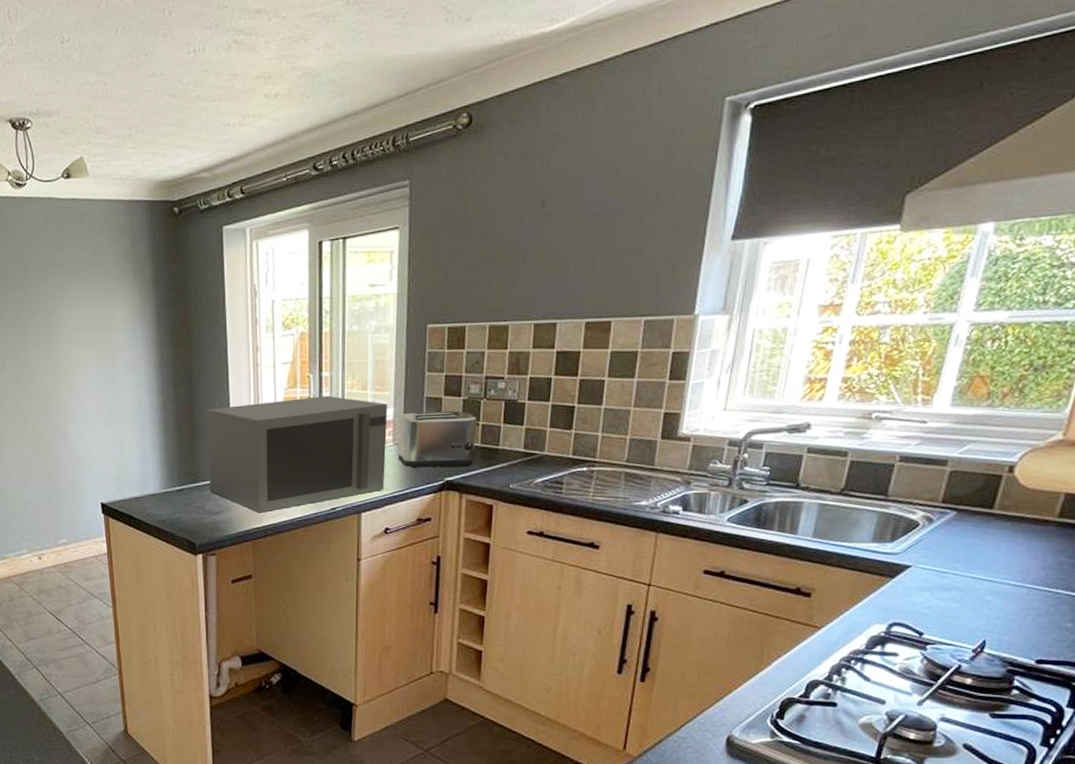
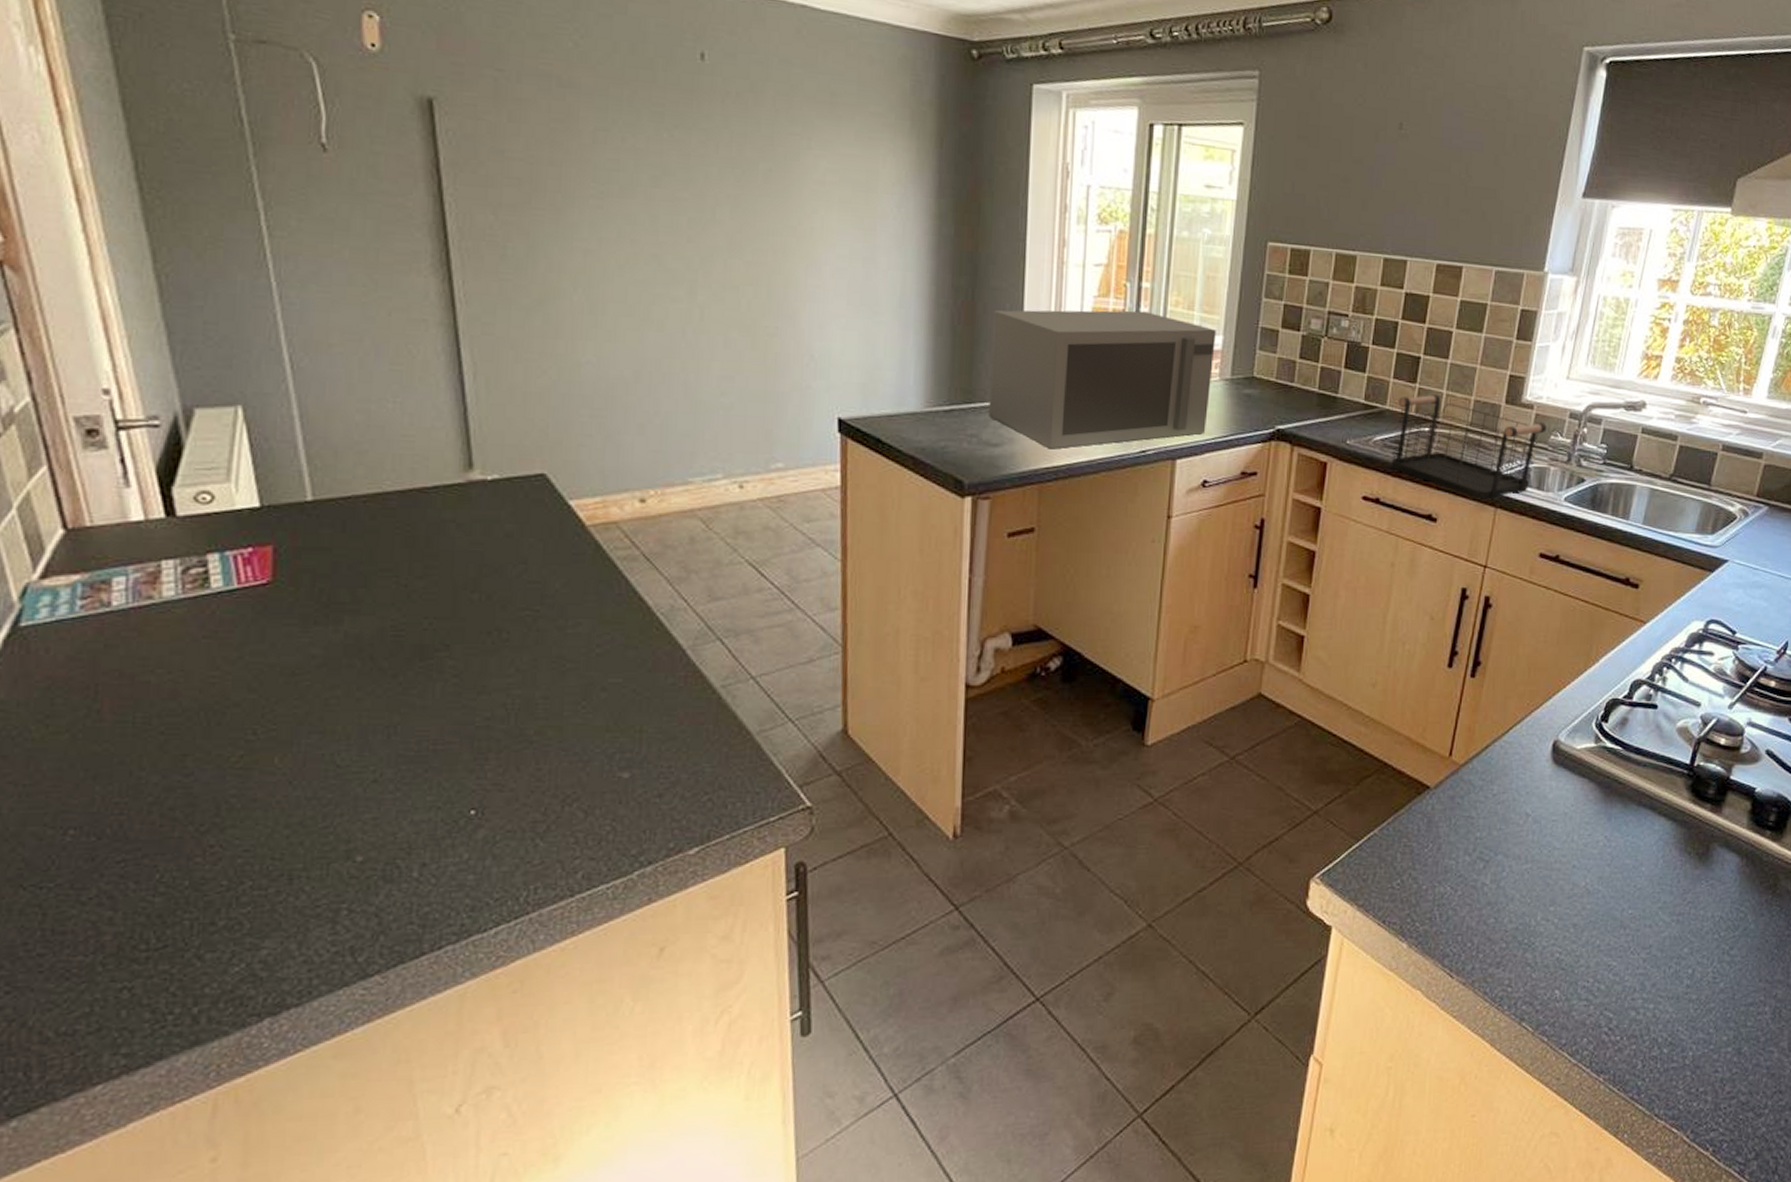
toaster: present [397,411,479,468] -> none [1224,343,1318,415]
dish rack: none [552,437,705,526] -> present [1391,394,1547,500]

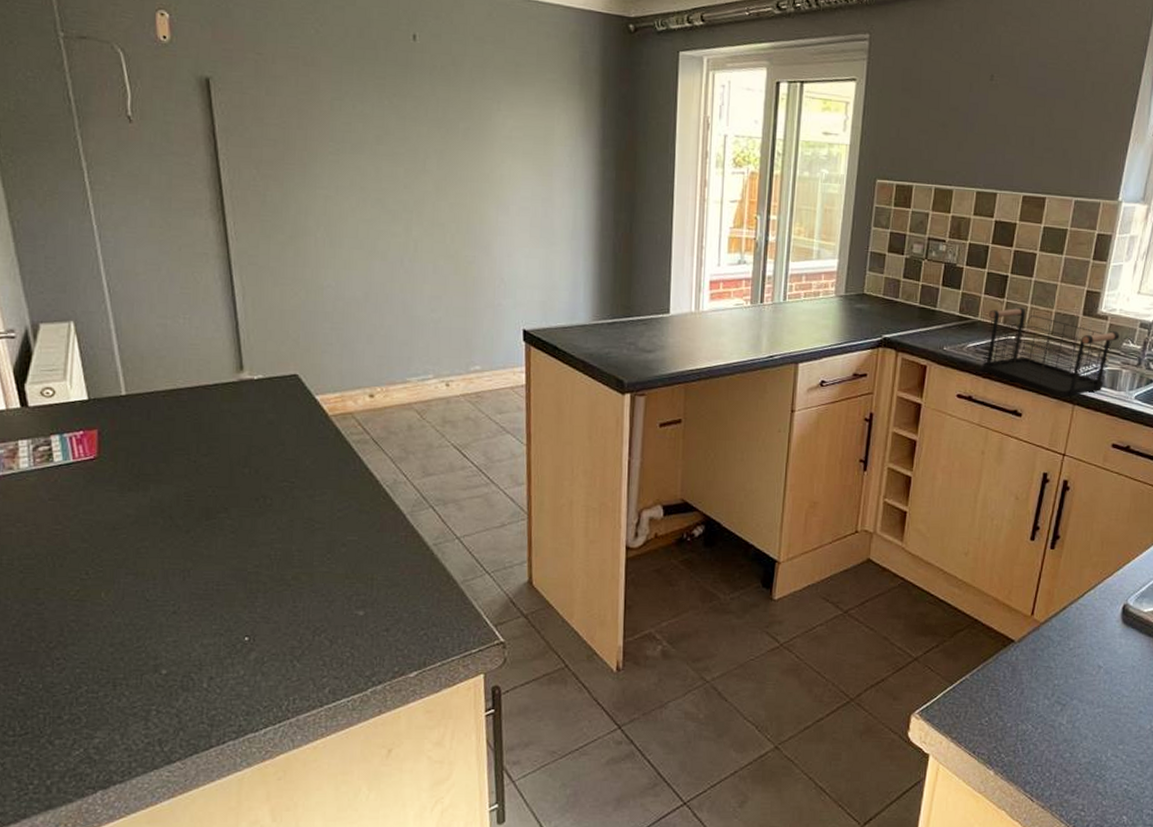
microwave: present [988,309,1216,449] -> none [644,239,832,355]

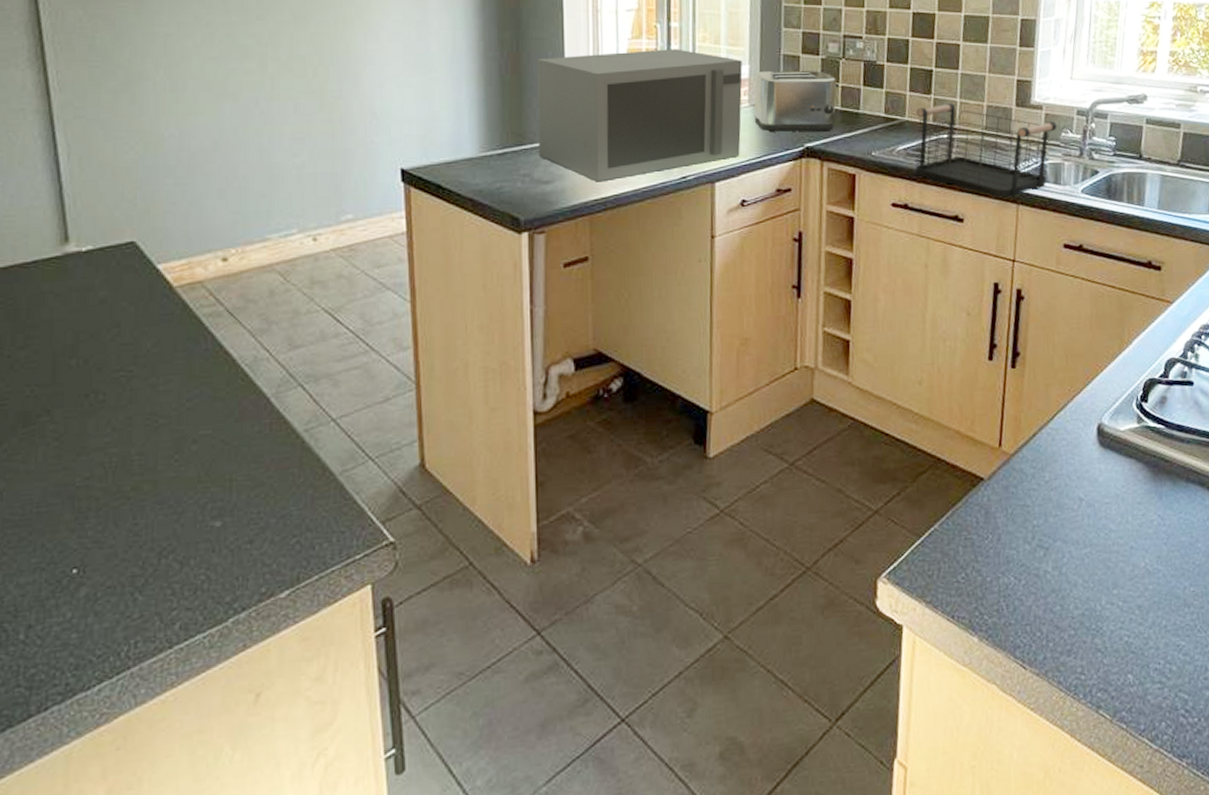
microwave: none [644,239,832,355] -> present [537,49,743,182]
toaster: none [839,265,919,325] -> present [753,70,839,132]

